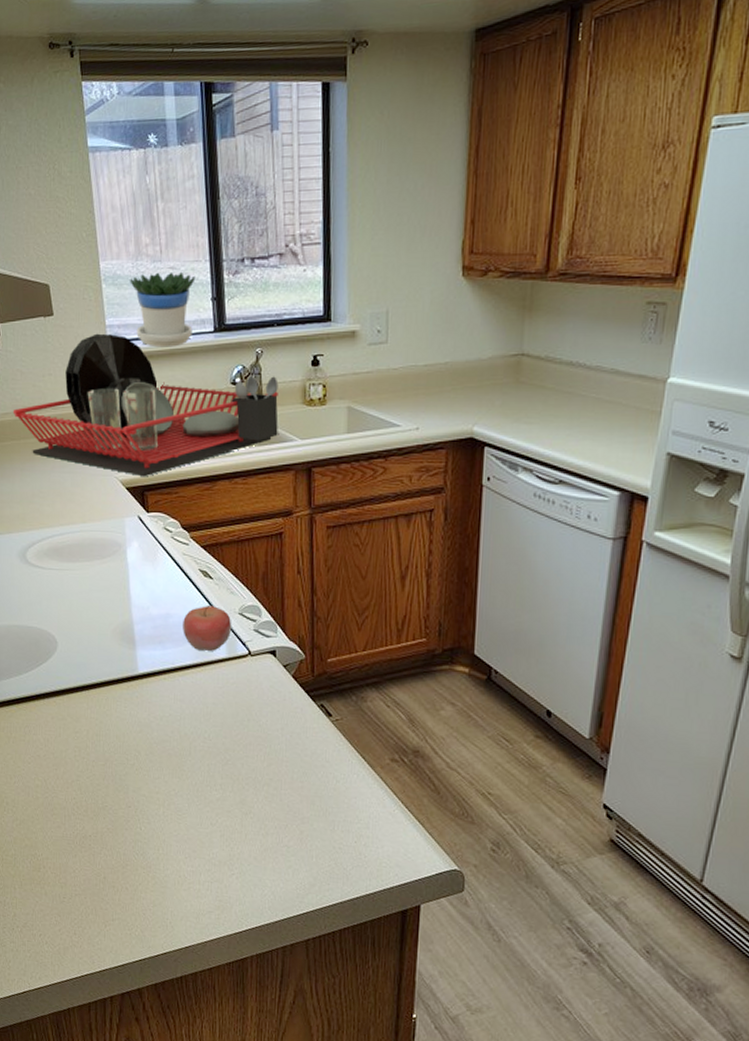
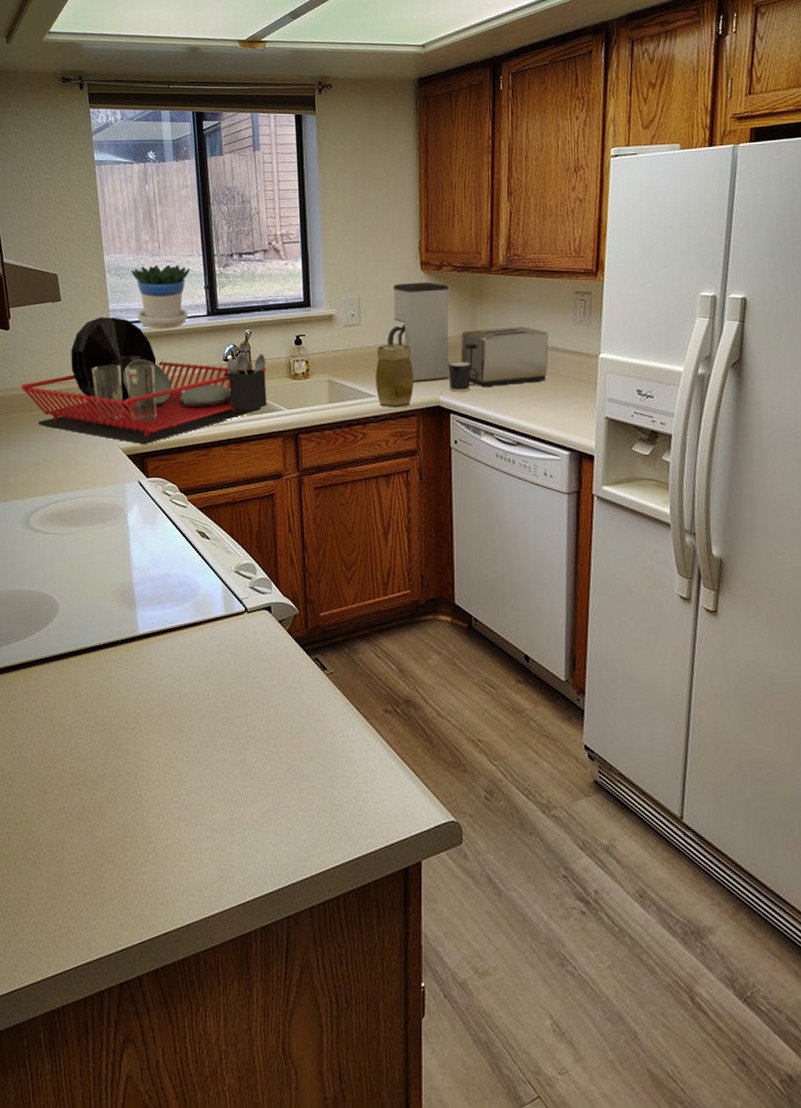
fruit: present [183,604,232,651] -> none [181,564,229,609]
jar: none [401,366,446,439] -> present [376,345,414,407]
coffee maker: none [418,290,493,411] -> present [388,281,449,383]
mug: none [485,386,522,422] -> present [448,361,479,392]
toaster: none [501,345,609,417] -> present [460,326,549,387]

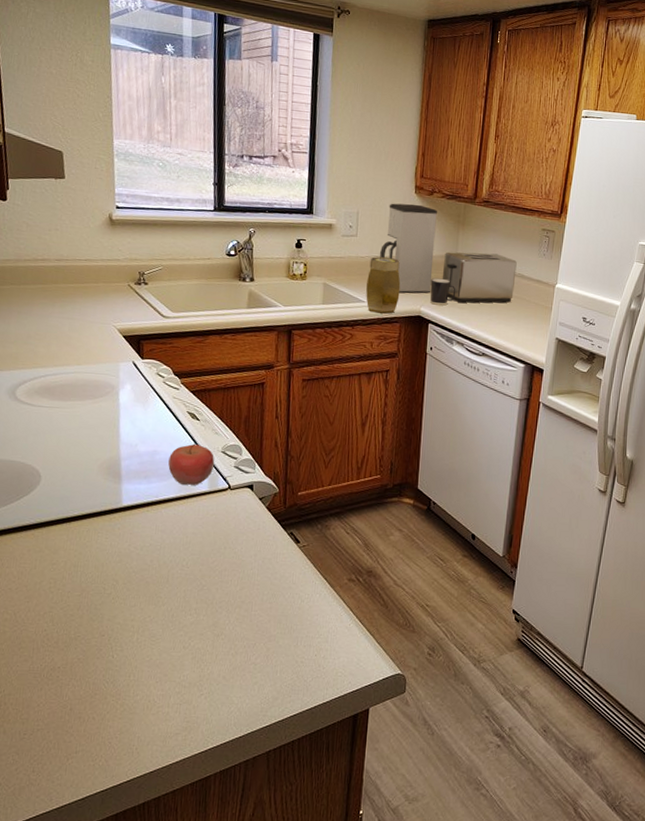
dish rack: present [20,316,267,445] -> none [15,199,267,328]
flowerpot: present [131,264,190,329] -> none [140,155,201,219]
fruit: none [181,564,229,609] -> present [168,443,215,485]

